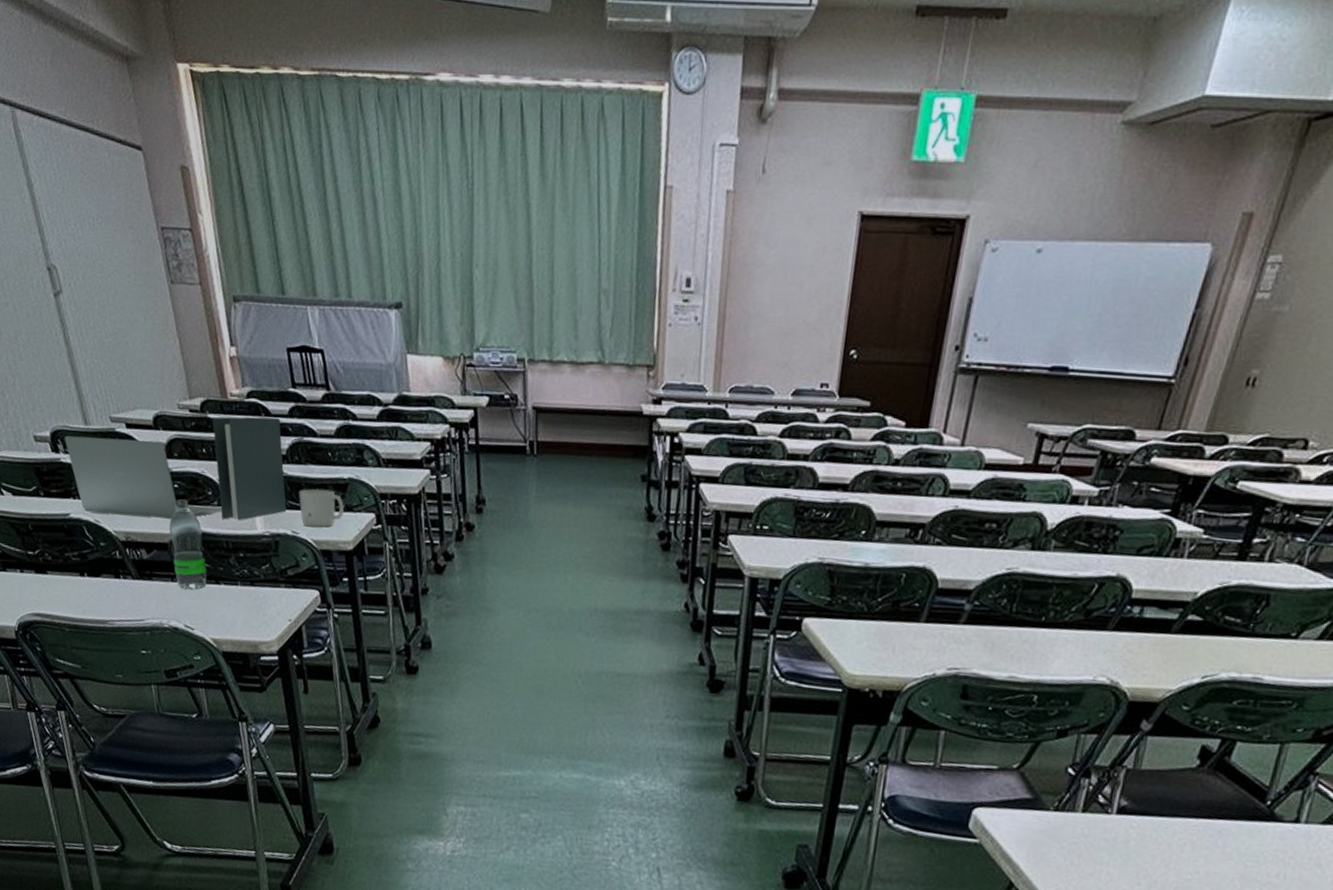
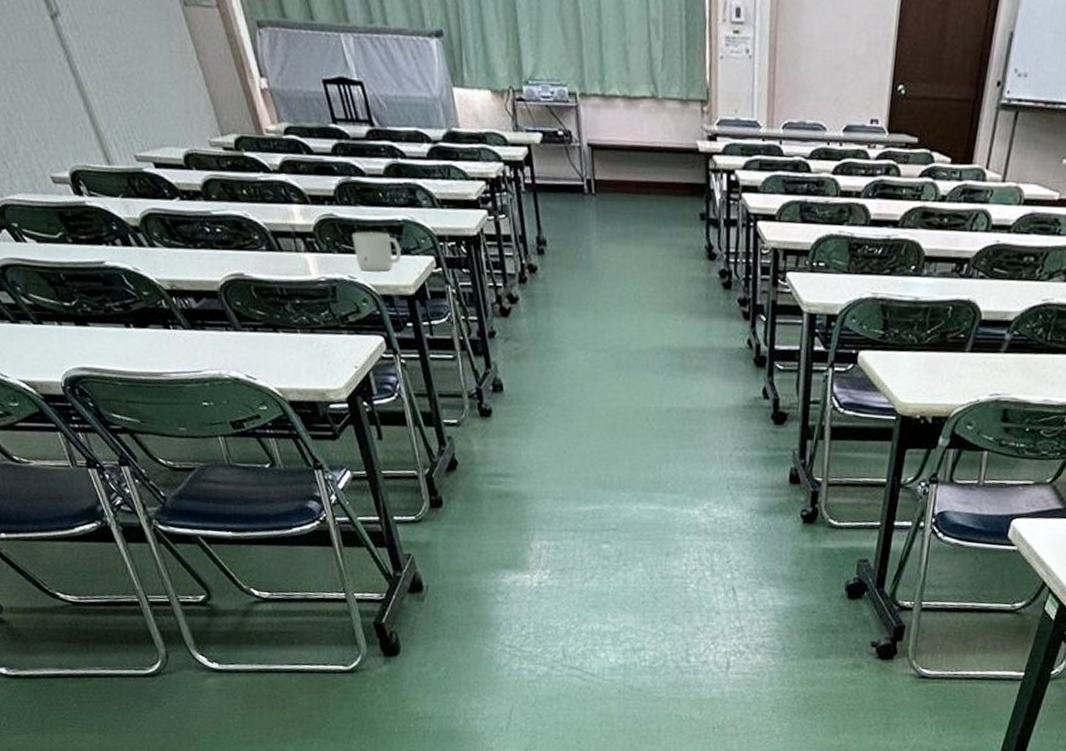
laptop: present [64,435,223,519] -> none [87,176,272,265]
bottle: present [169,498,208,591] -> none [216,243,265,340]
binder: present [212,416,287,521] -> none [249,155,341,266]

